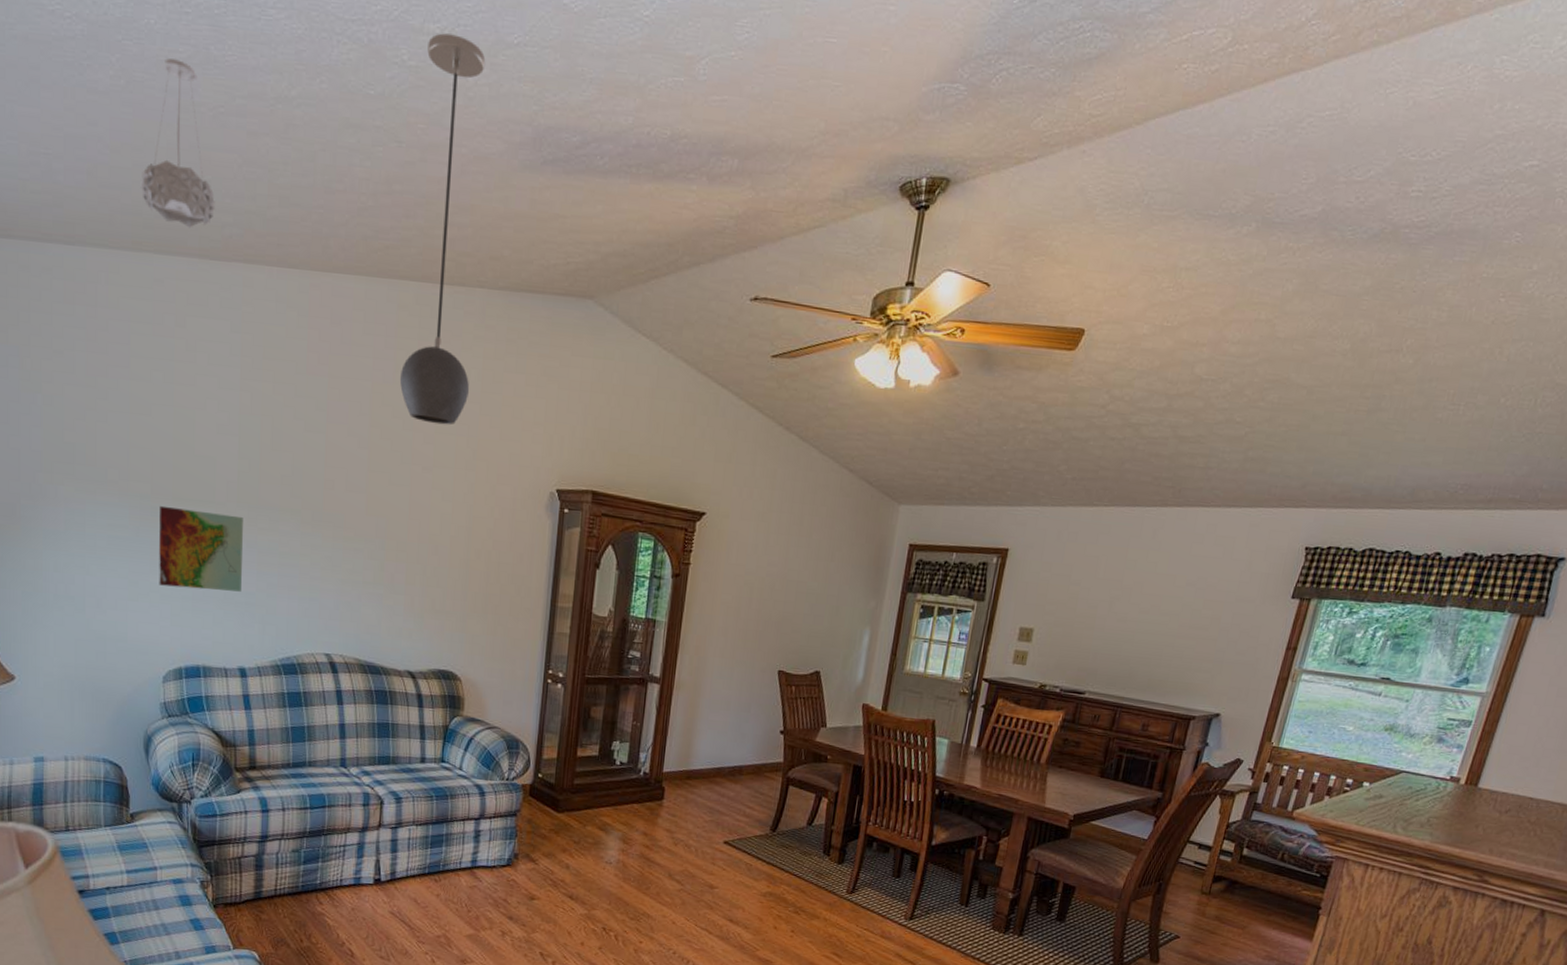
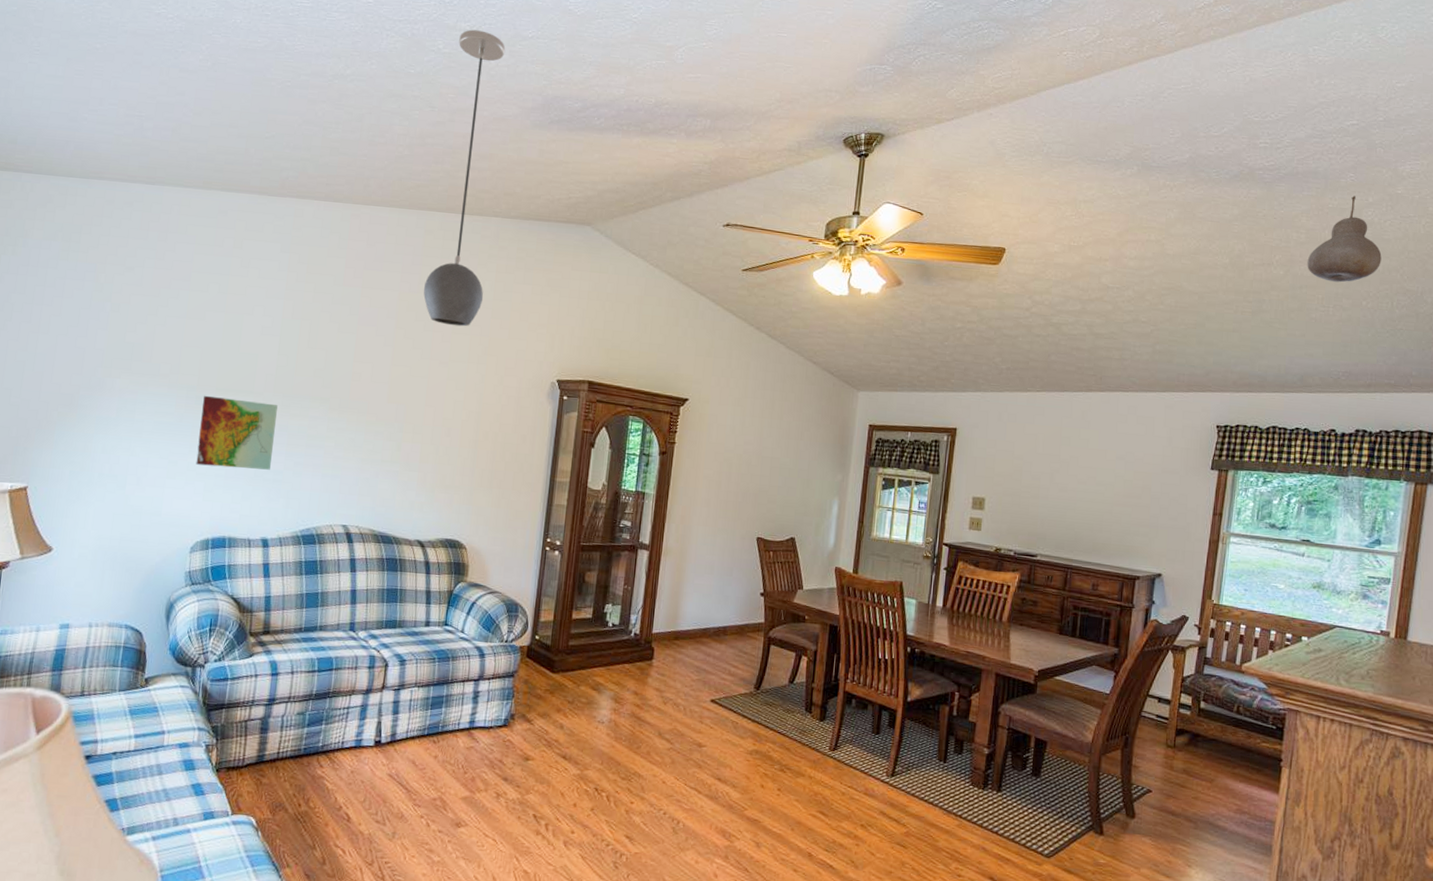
pendant light: present [140,58,215,228] -> none [215,47,277,172]
pendant light: none [1442,262,1535,374] -> present [1307,195,1382,283]

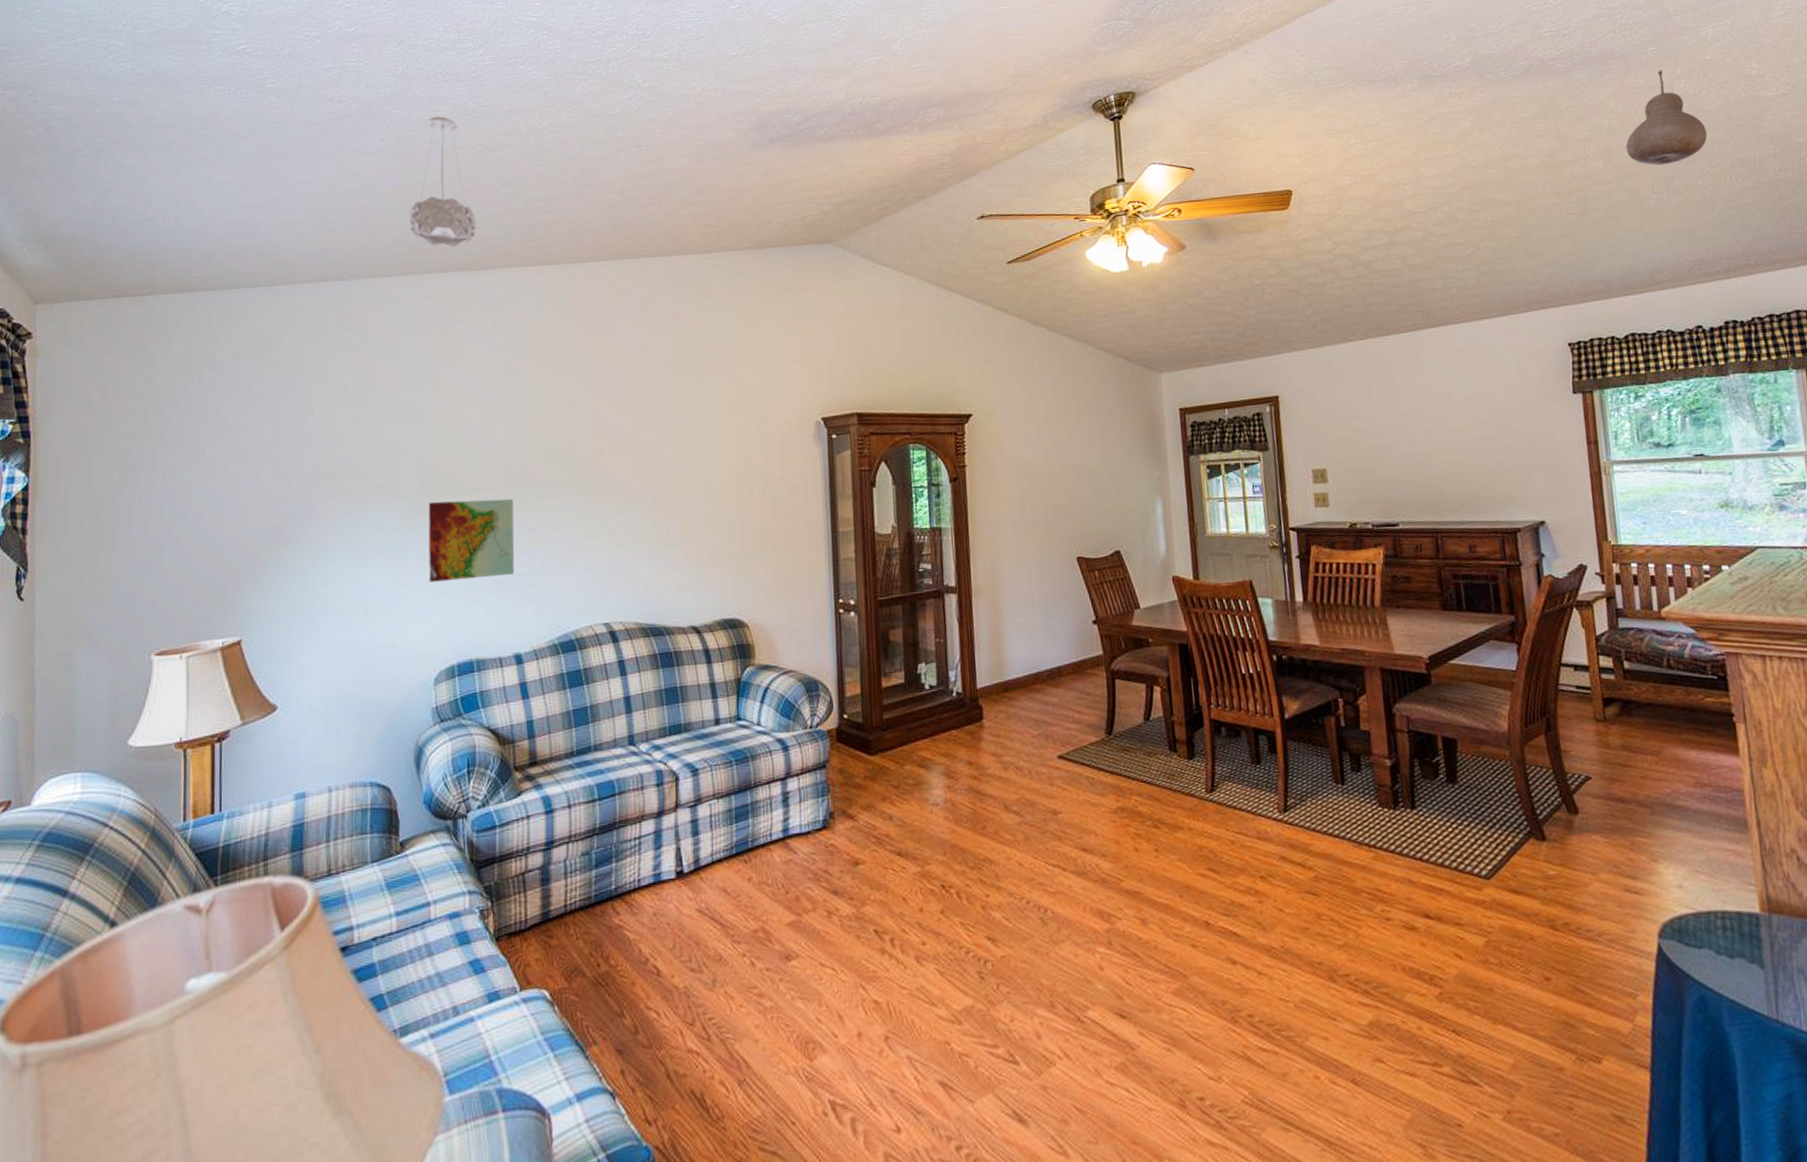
pendant light: none [215,47,277,172] -> present [408,116,477,248]
light fixture: present [423,29,506,327] -> none [658,57,726,378]

